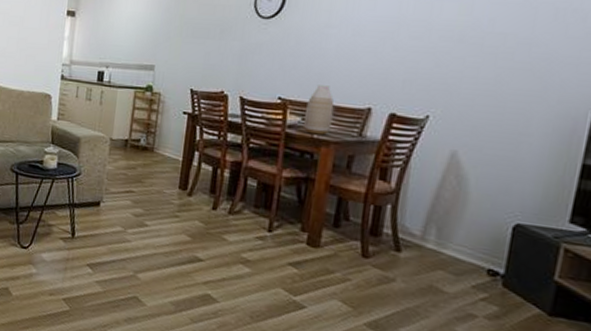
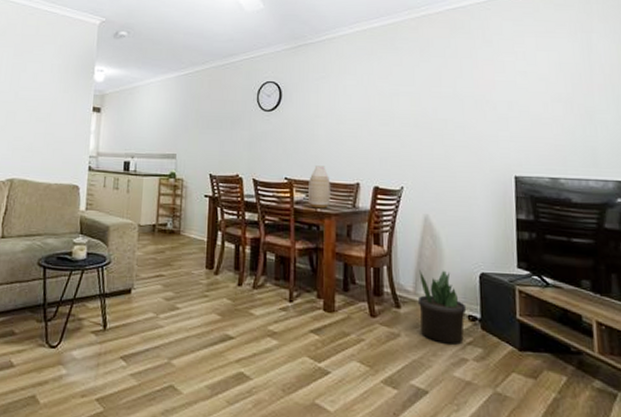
planter: none [422,213,488,299] -> present [417,270,467,345]

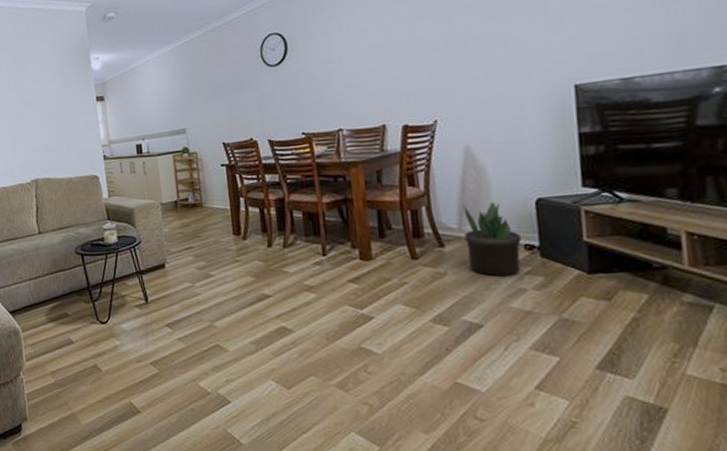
vase: present [307,165,330,209] -> none [328,113,355,160]

